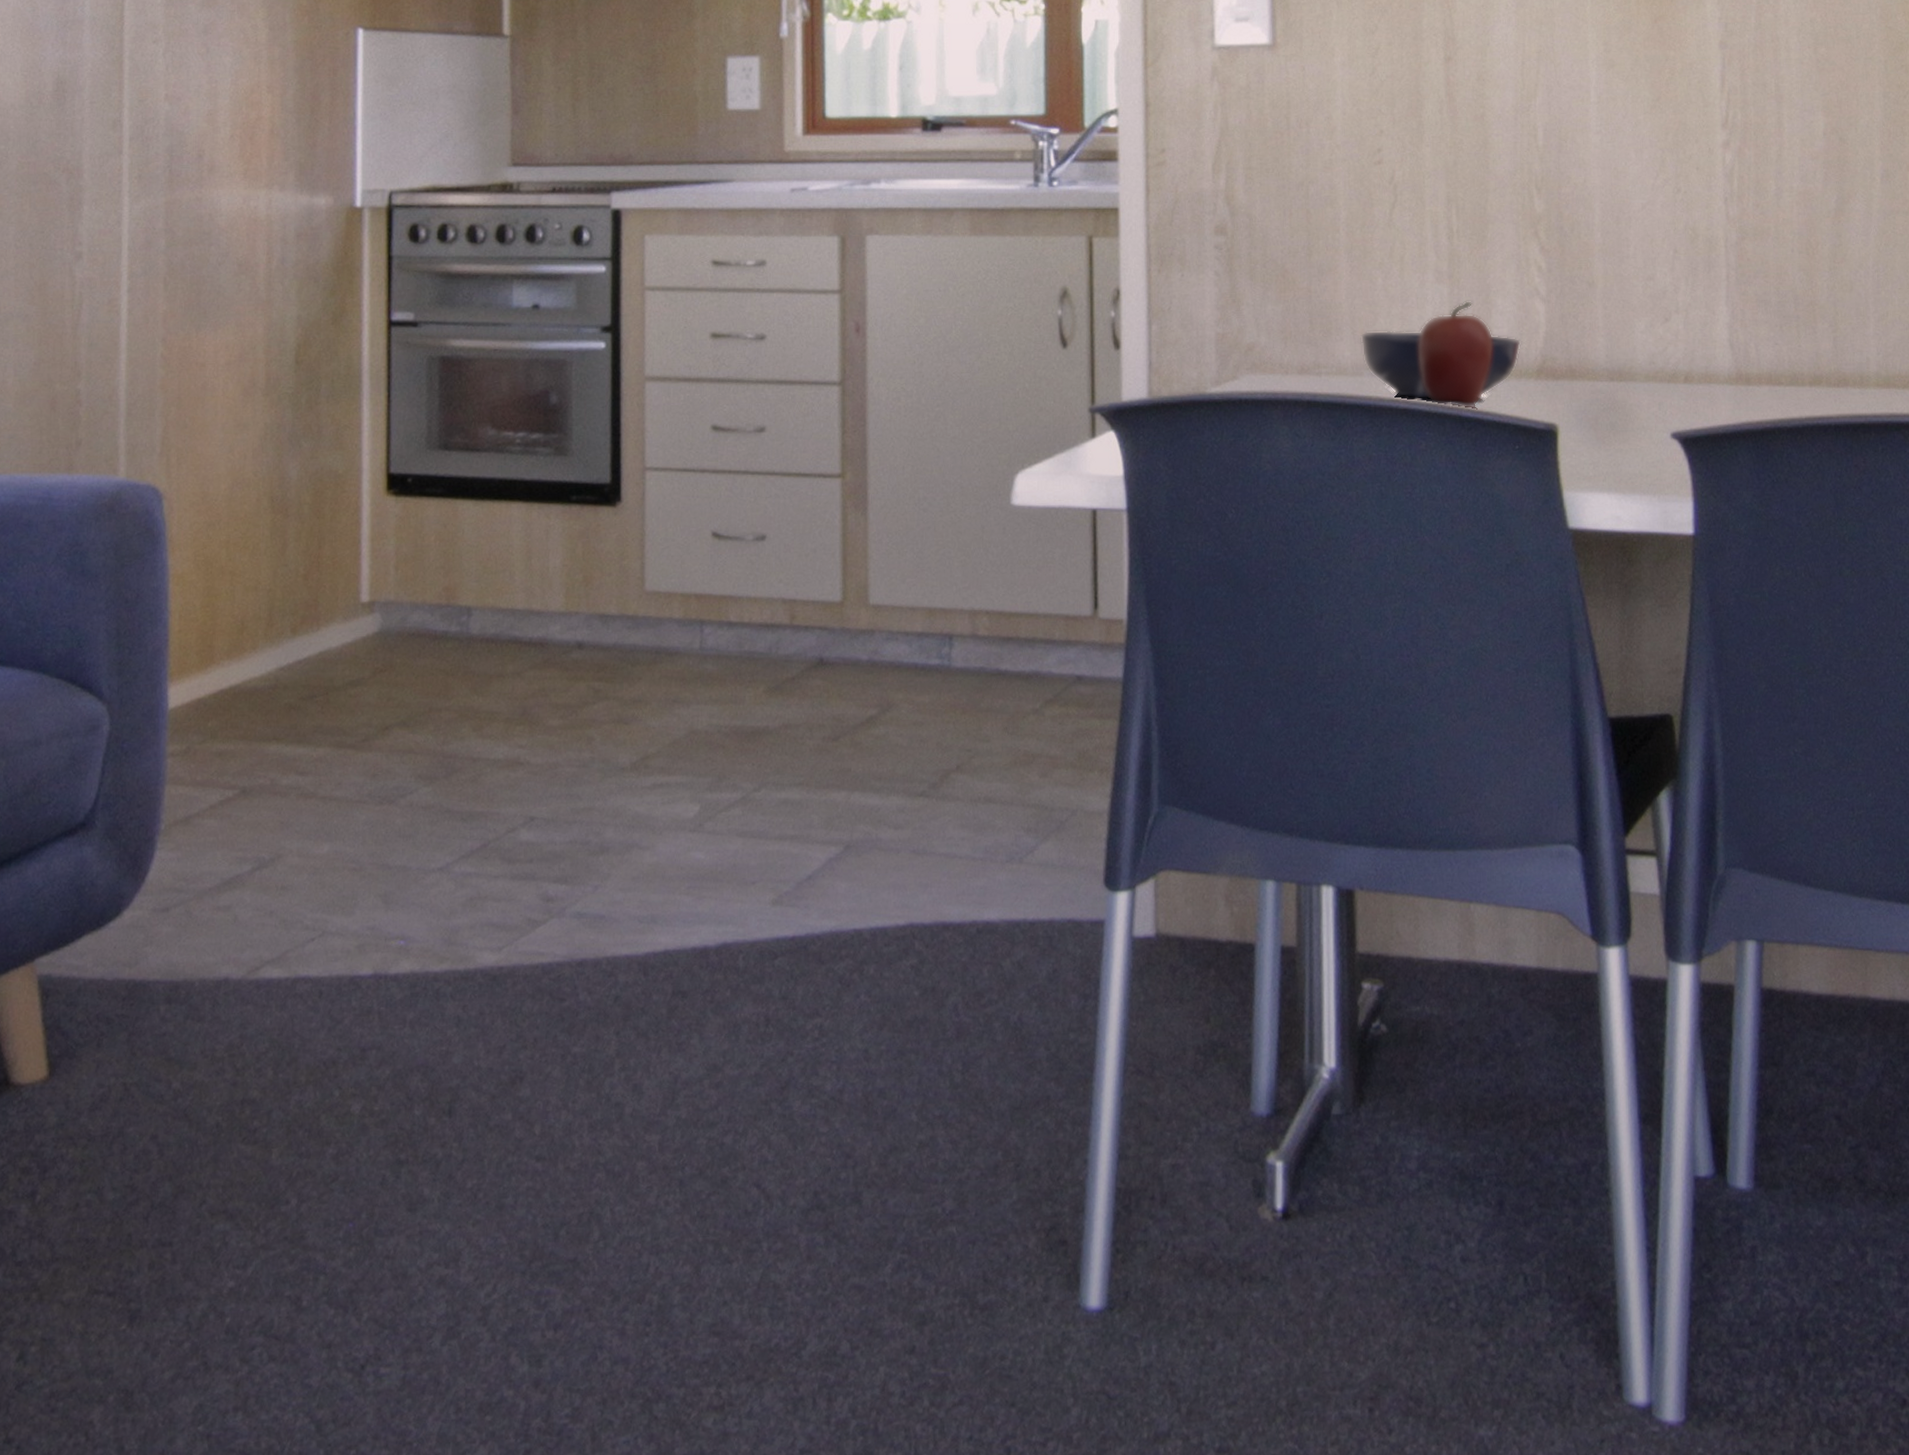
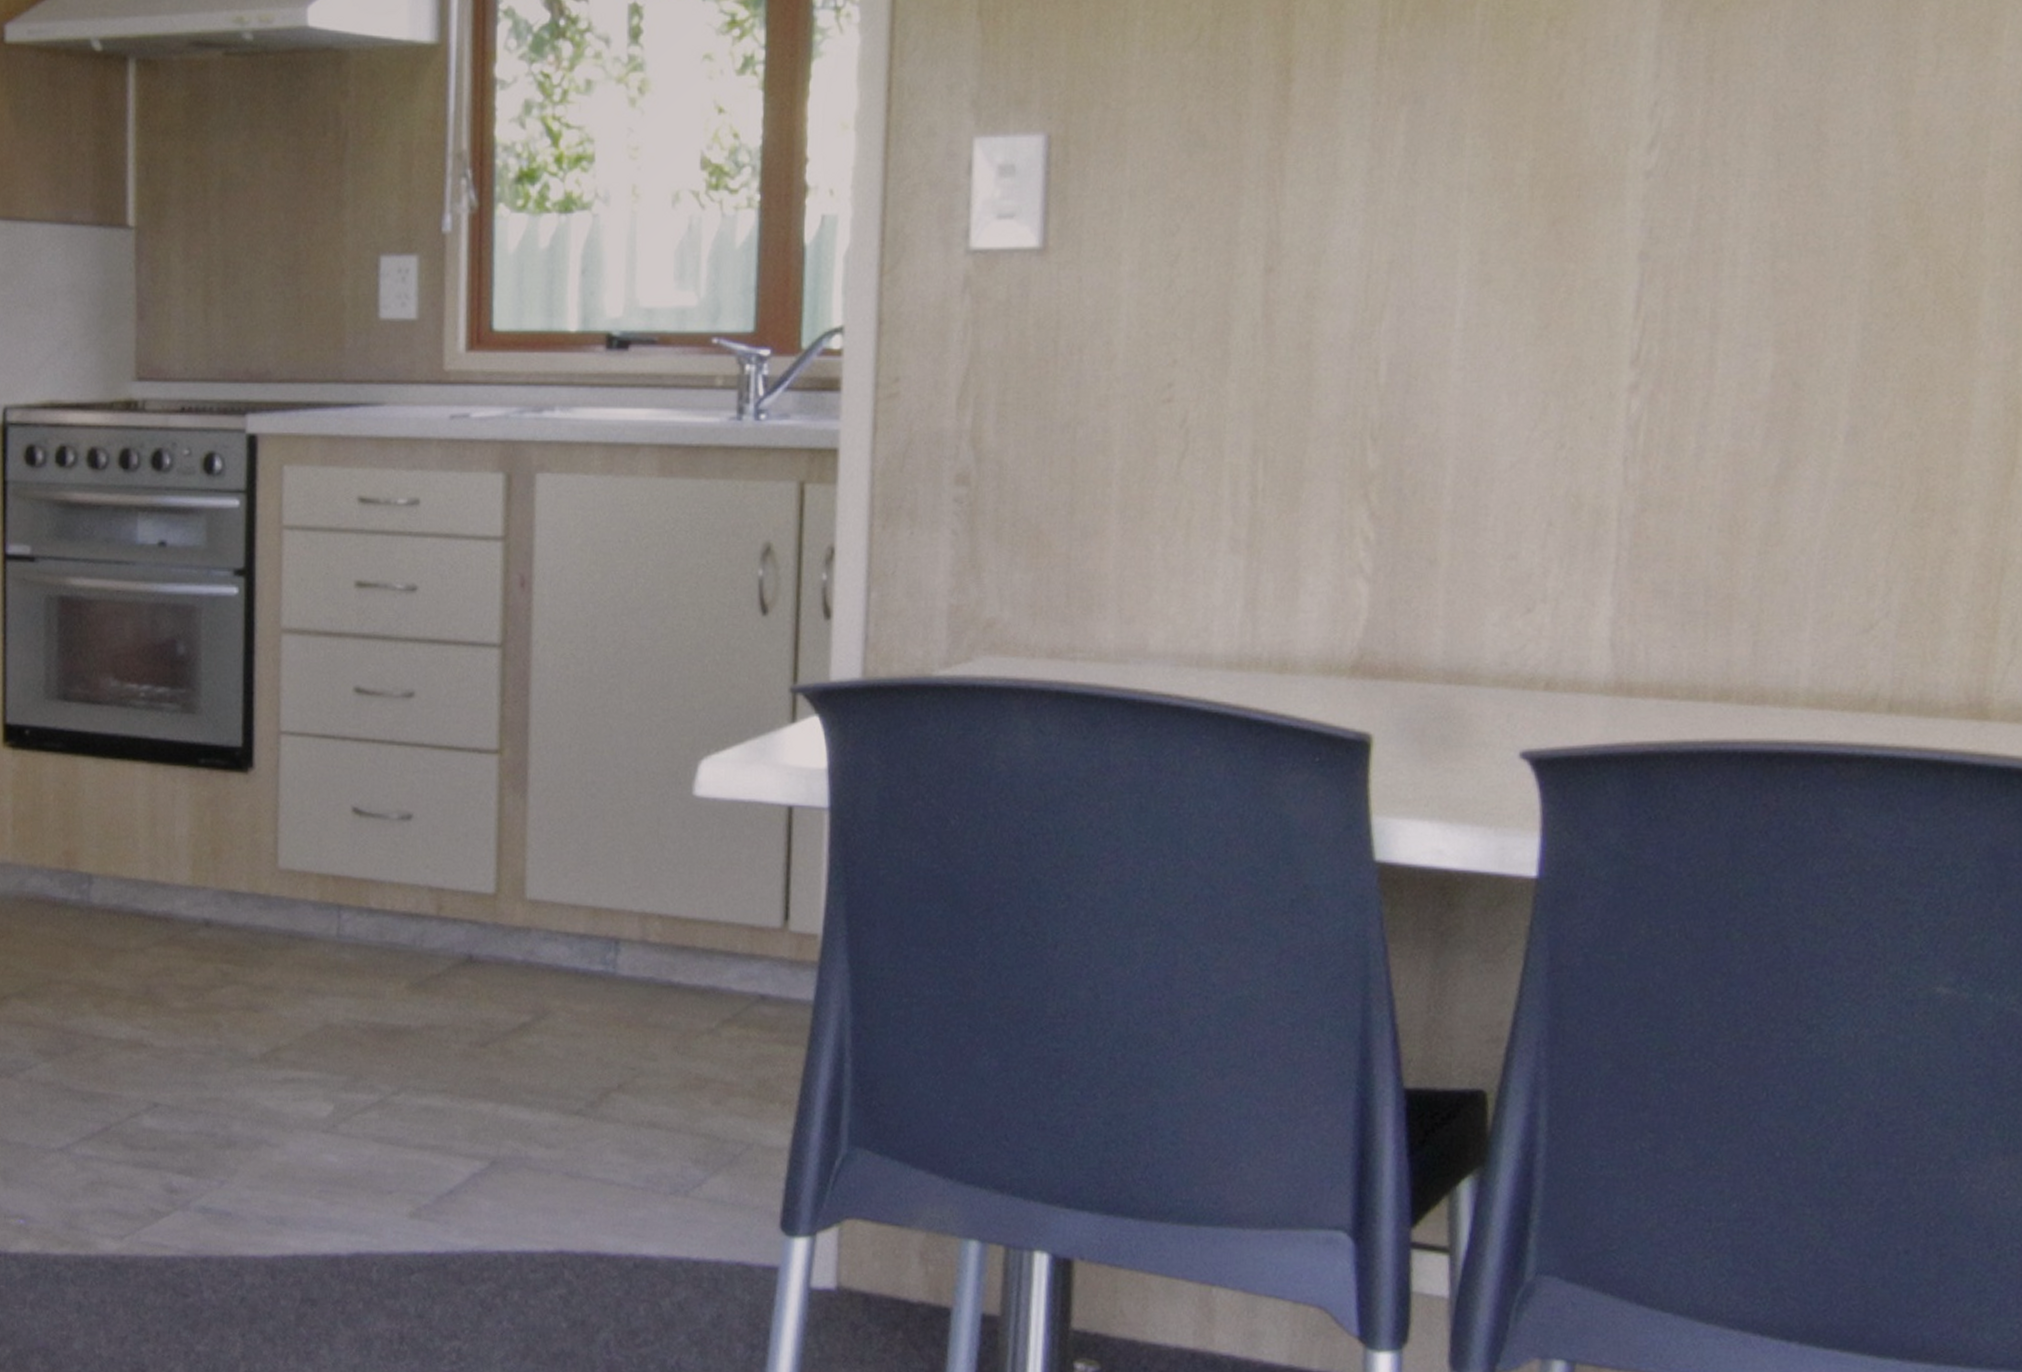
bowl: present [1360,330,1521,399] -> none [1128,609,1334,699]
fruit: present [1418,300,1493,407] -> none [1200,576,1299,708]

